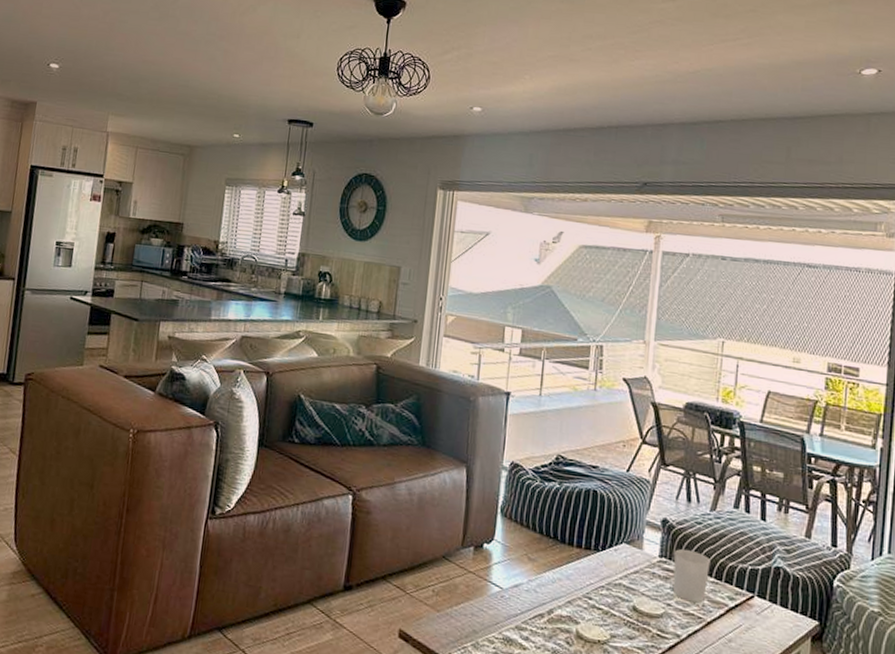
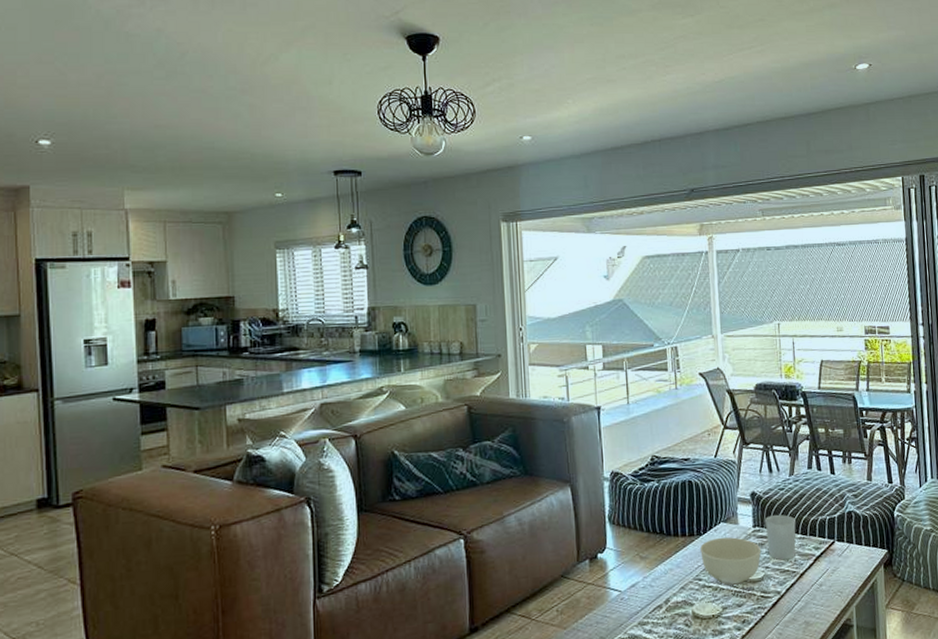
bowl: none [595,558,665,616] -> present [700,537,762,586]

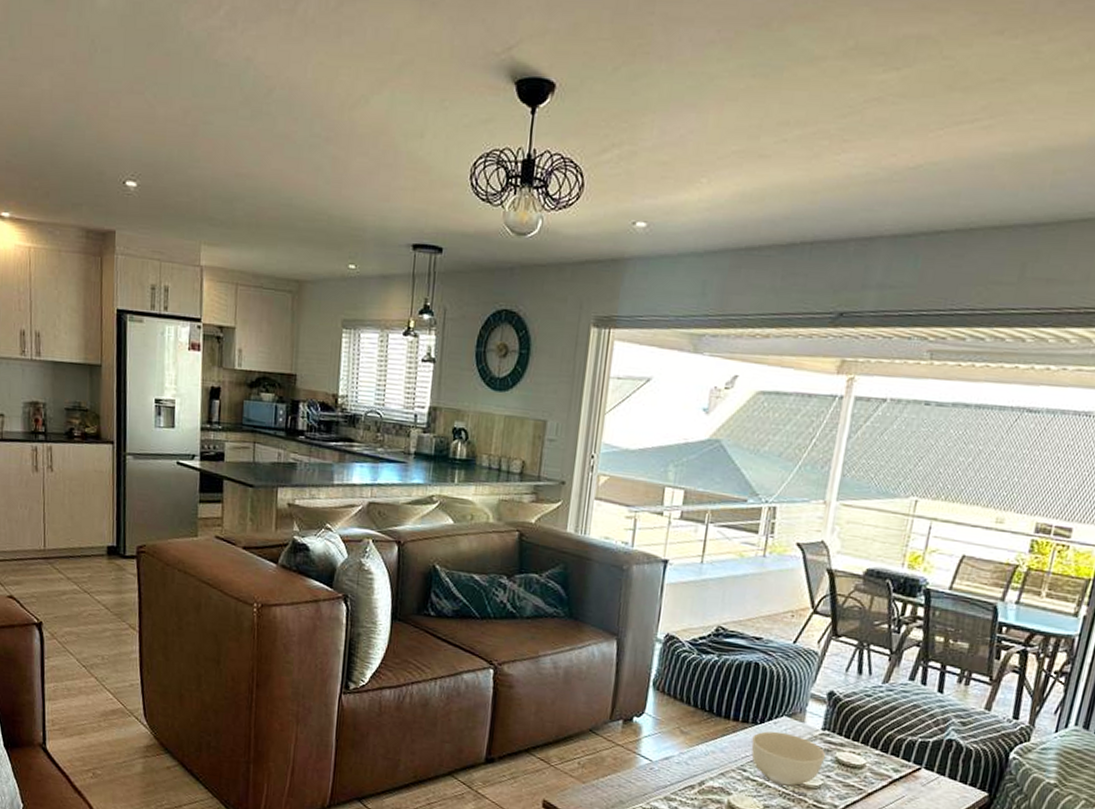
candle holder: present [764,514,796,561] -> none [833,721,877,775]

